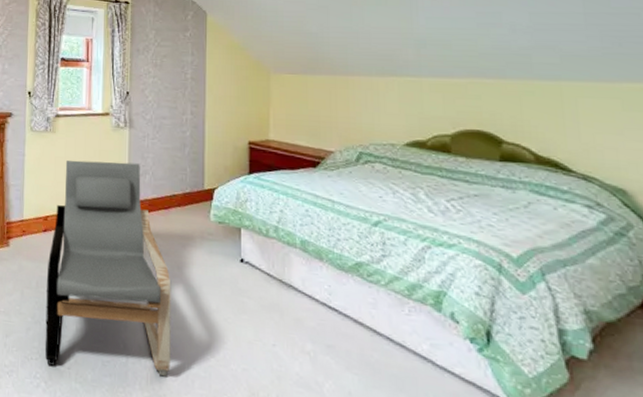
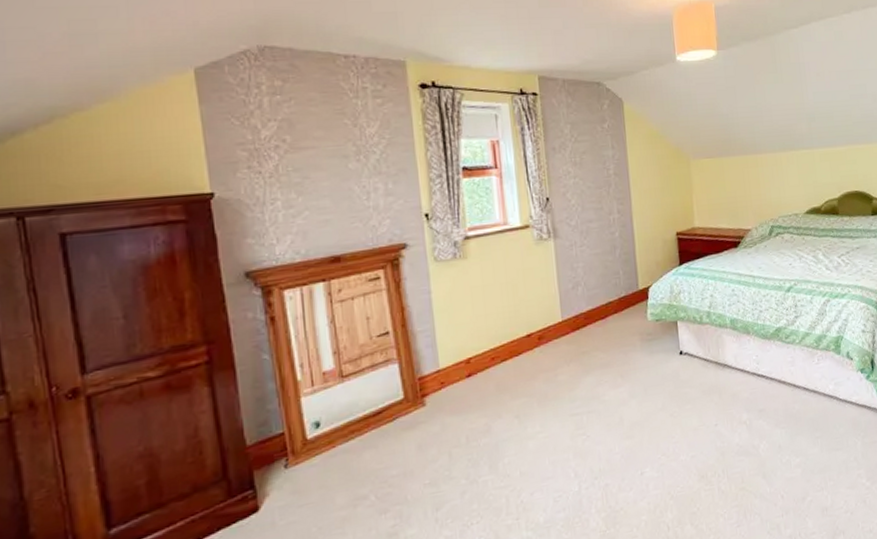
armchair: present [45,160,171,377] -> none [477,276,625,524]

